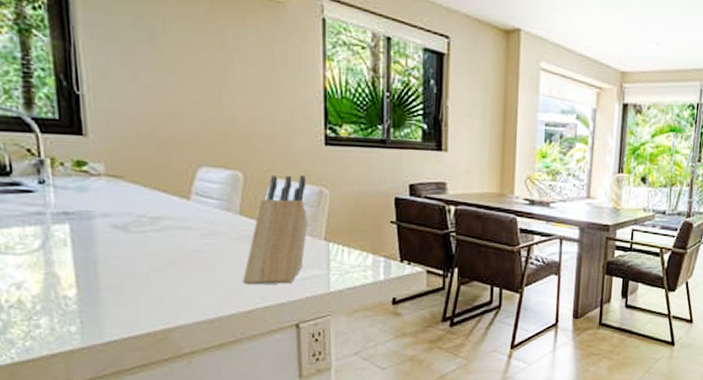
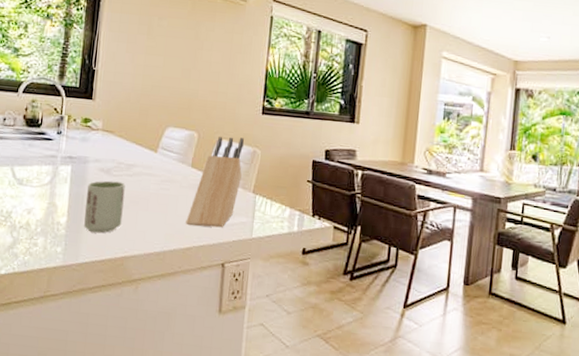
cup: none [98,239,156,304] -> present [84,180,125,234]

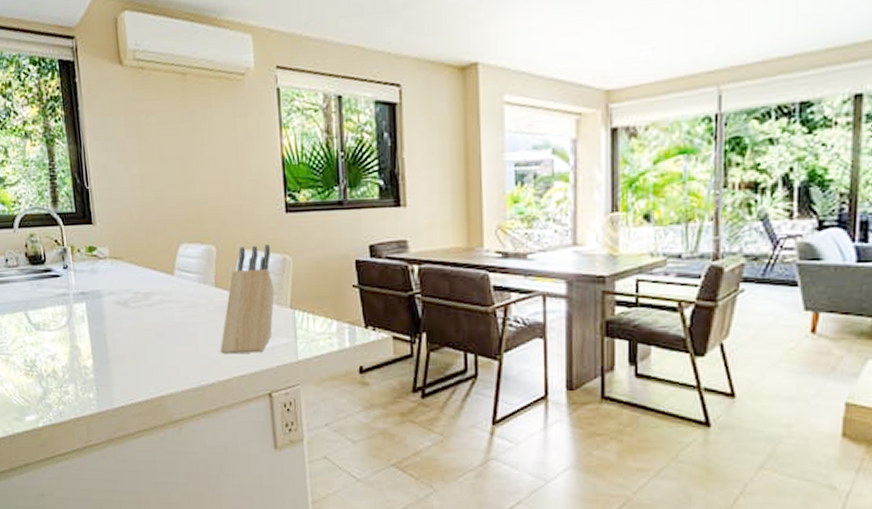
cup: present [84,180,125,234] -> none [106,314,151,374]

